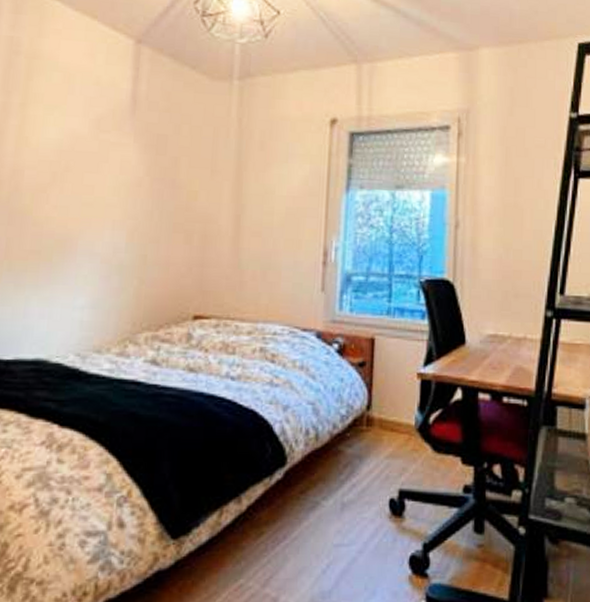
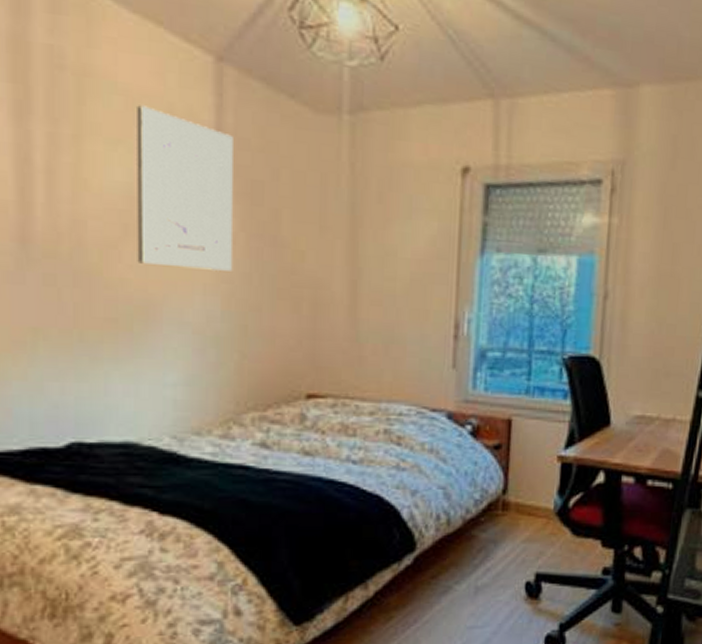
wall art: none [61,79,145,209] -> present [137,105,233,271]

